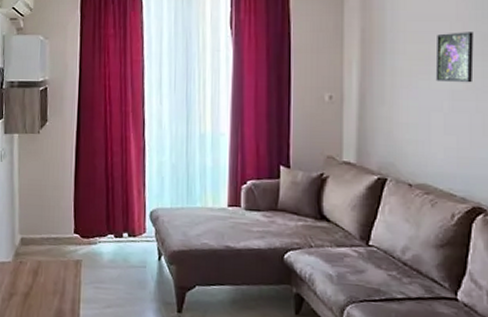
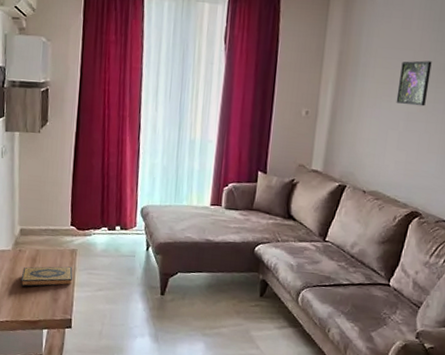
hardback book: none [22,279,79,304] -> present [20,266,73,287]

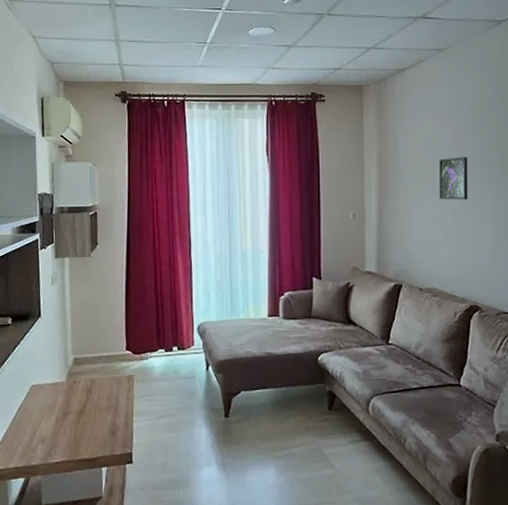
hardback book: present [20,266,73,287] -> none [76,395,132,421]

